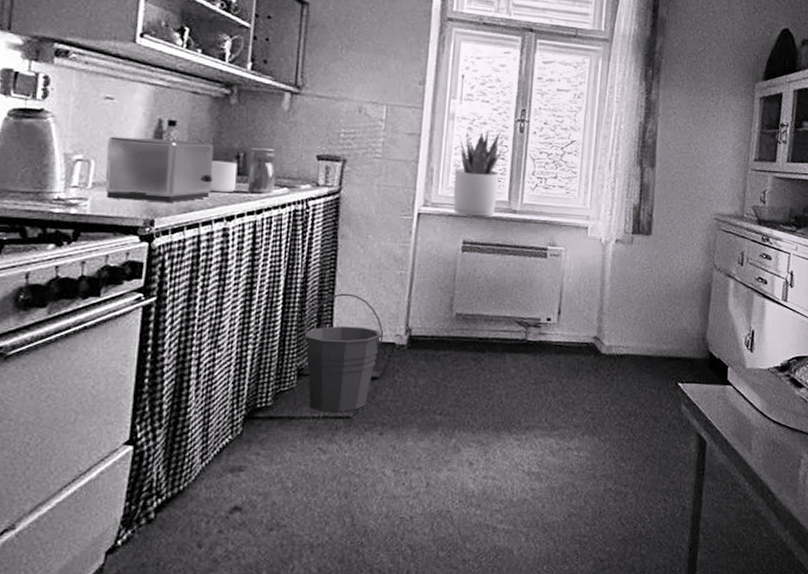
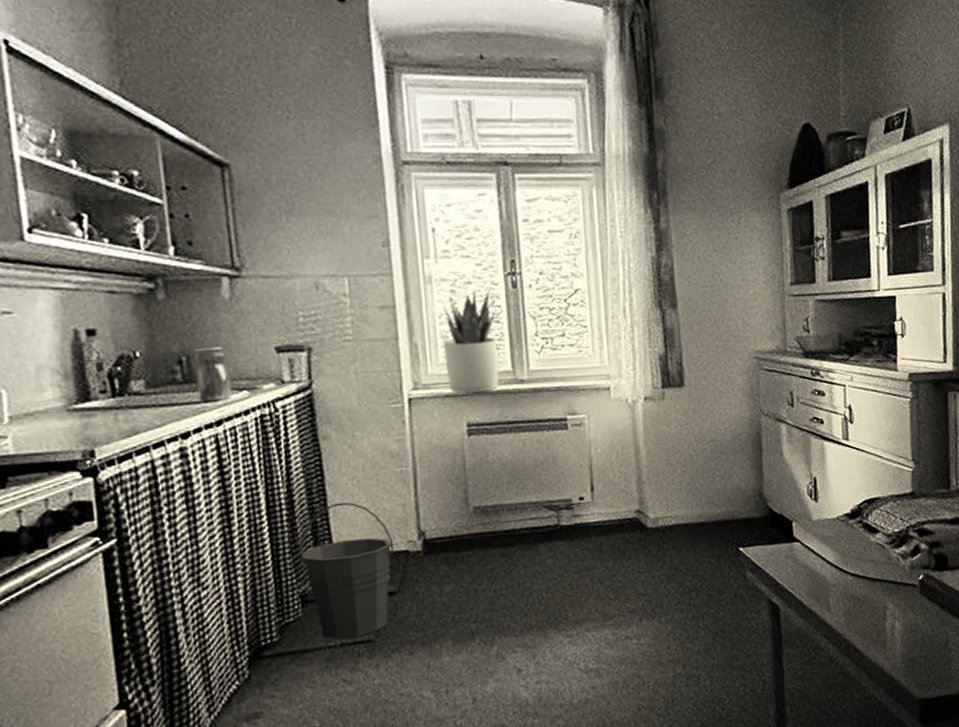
toaster: present [104,136,214,203] -> none [15,350,156,433]
cup: present [210,160,238,193] -> none [149,368,186,408]

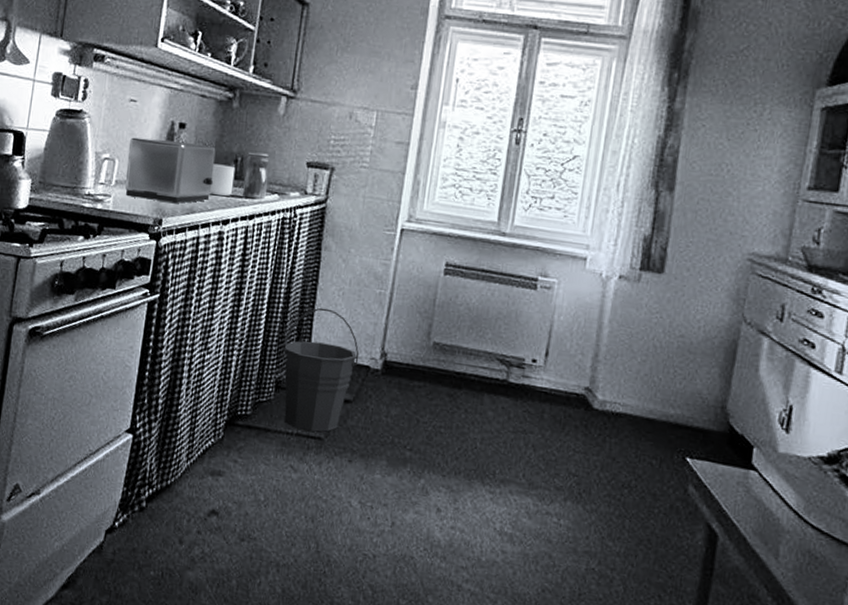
toaster: none [15,350,156,433] -> present [124,137,216,204]
cup: none [149,368,186,408] -> present [210,163,236,197]
planter: present [441,290,499,393] -> none [438,141,495,237]

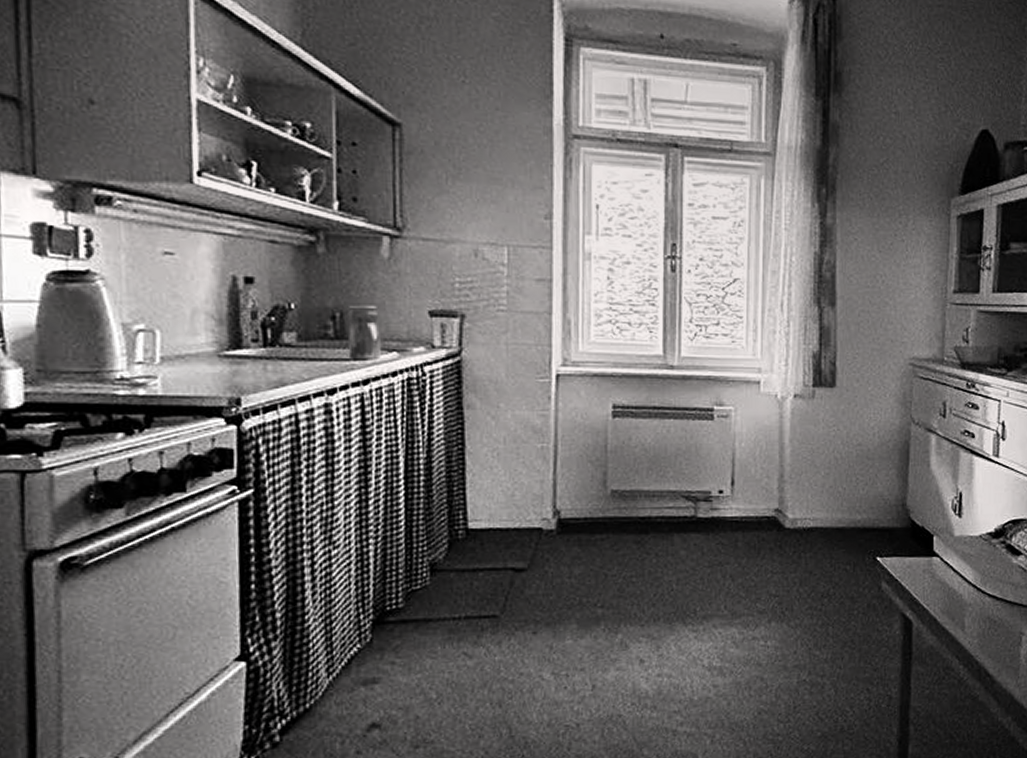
toaster: present [124,137,216,204] -> none [172,299,307,377]
cup: present [210,163,236,197] -> none [302,323,336,362]
bucket: present [282,307,360,432] -> none [432,473,528,611]

